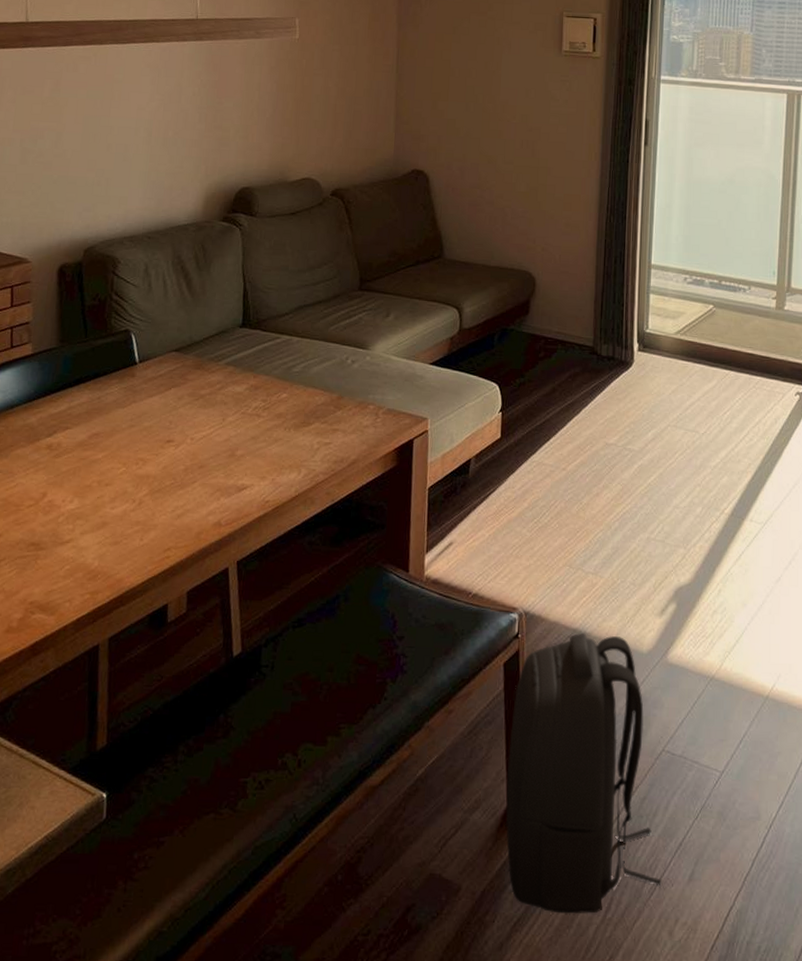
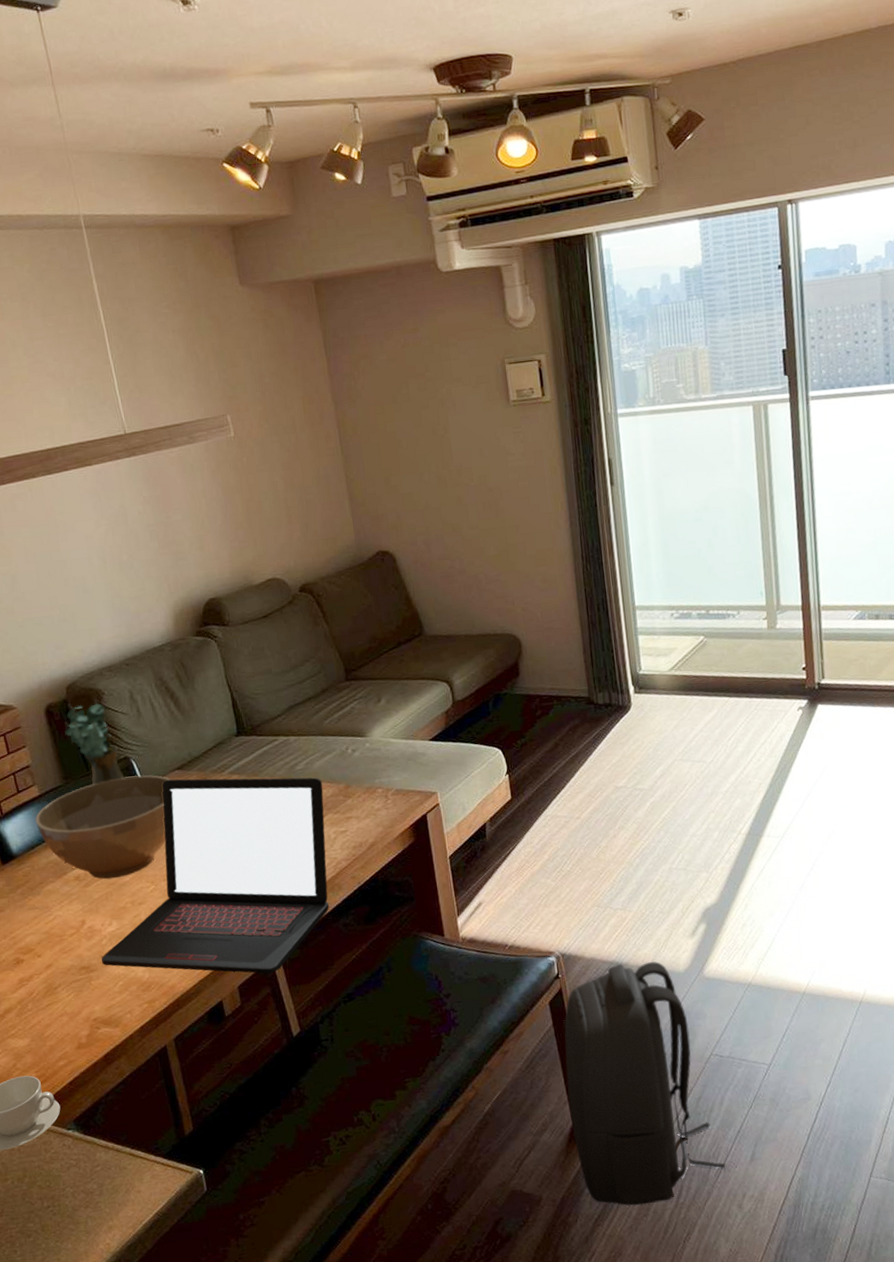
bowl: none [21,349,166,454] -> present [35,775,171,880]
laptop: none [53,360,316,583] -> present [101,777,330,974]
vase: none [72,266,121,353] -> present [64,699,125,785]

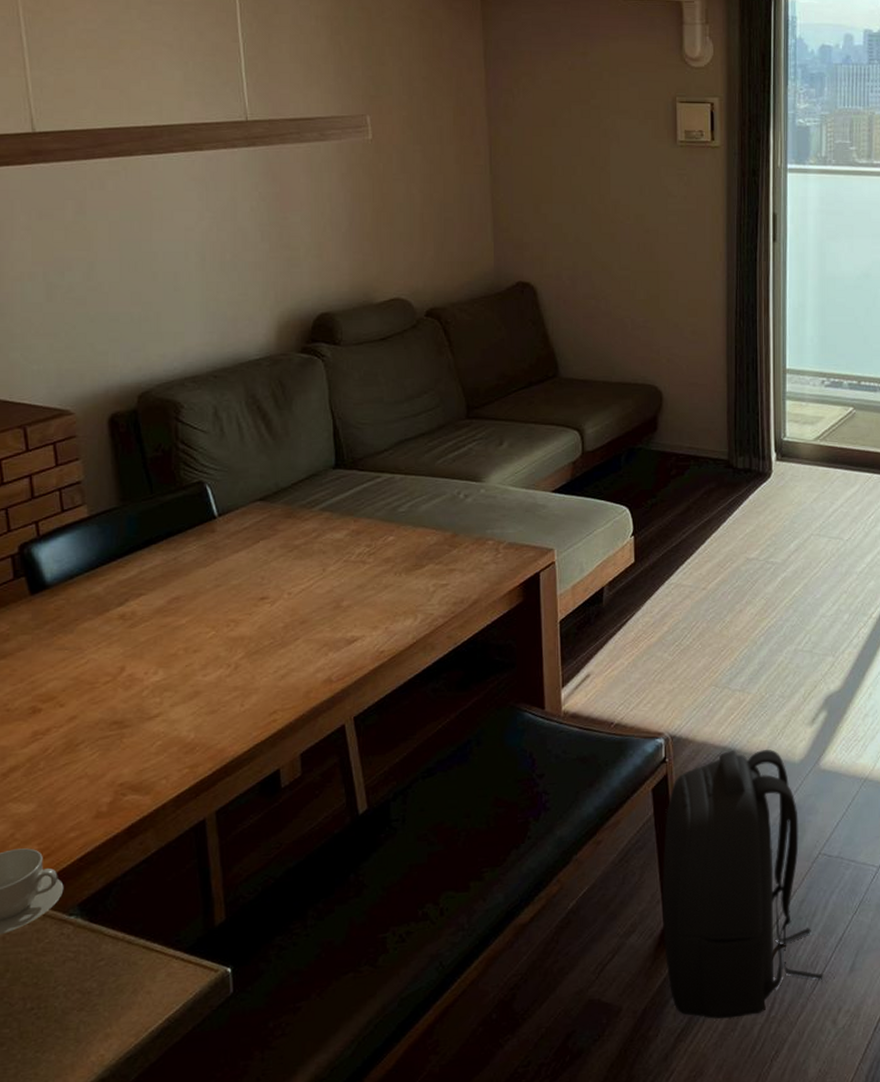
bowl: present [35,775,171,880] -> none [79,503,250,621]
vase: present [64,699,125,785] -> none [129,412,196,510]
laptop: present [101,777,330,974] -> none [139,511,427,741]

